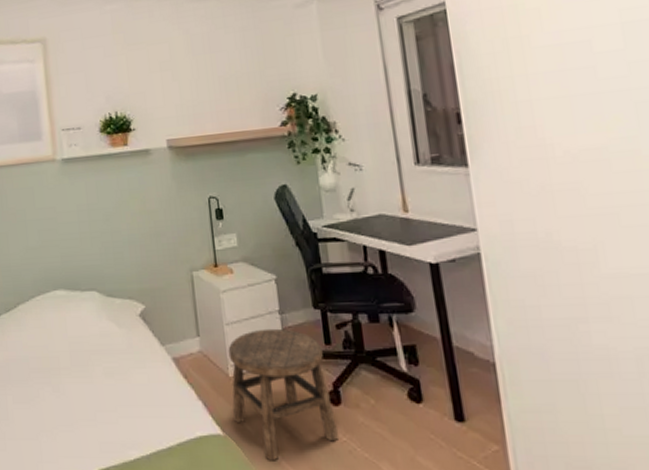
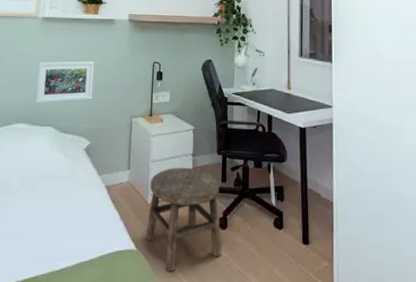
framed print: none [67,205,139,265] -> present [36,61,95,103]

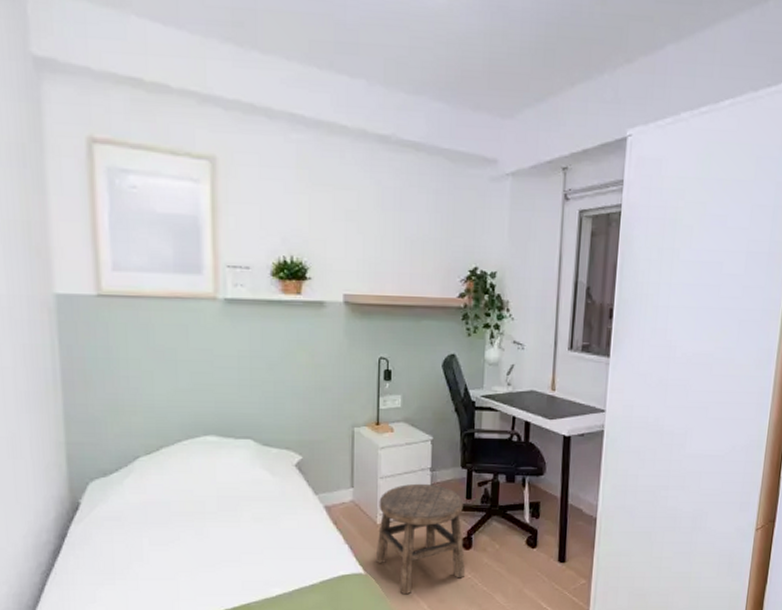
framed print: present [36,61,95,103] -> none [225,356,301,411]

